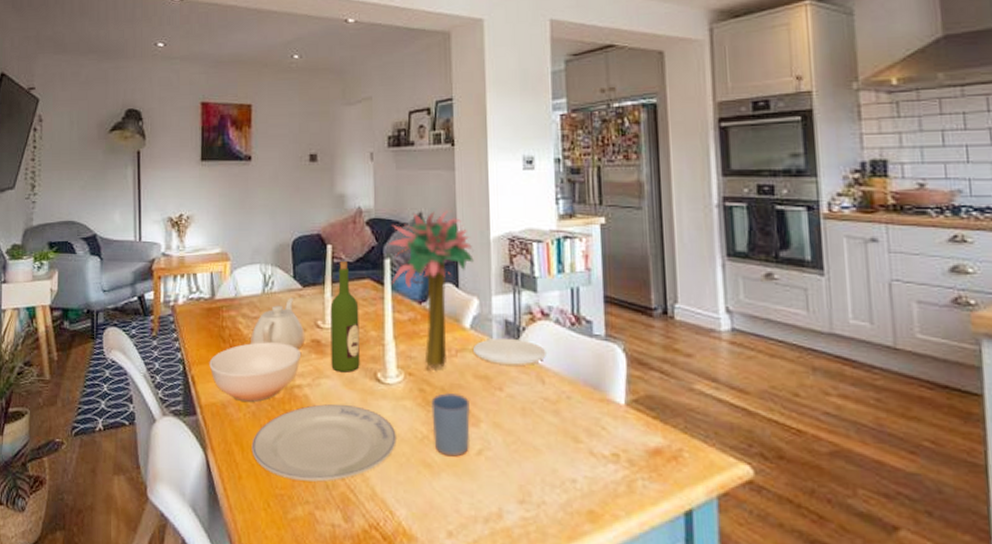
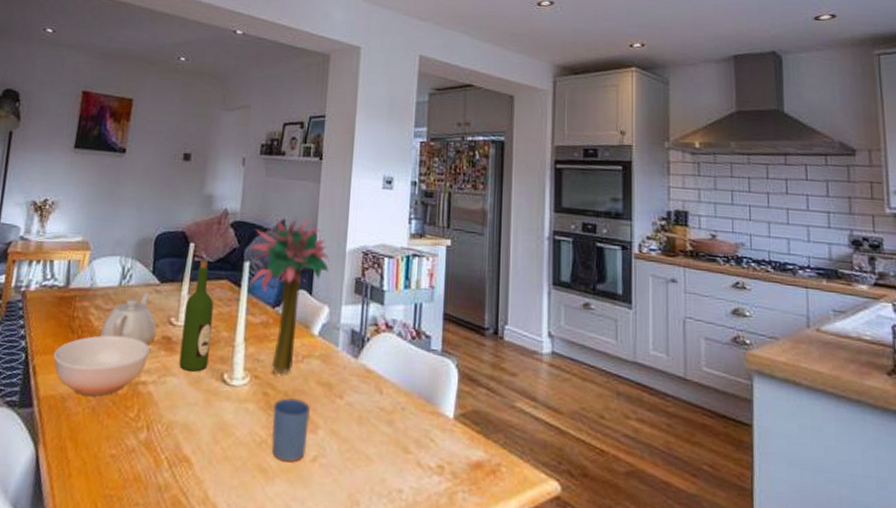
plate: present [251,404,397,482] -> none [85,402,236,484]
plate: present [472,338,546,366] -> none [318,347,387,375]

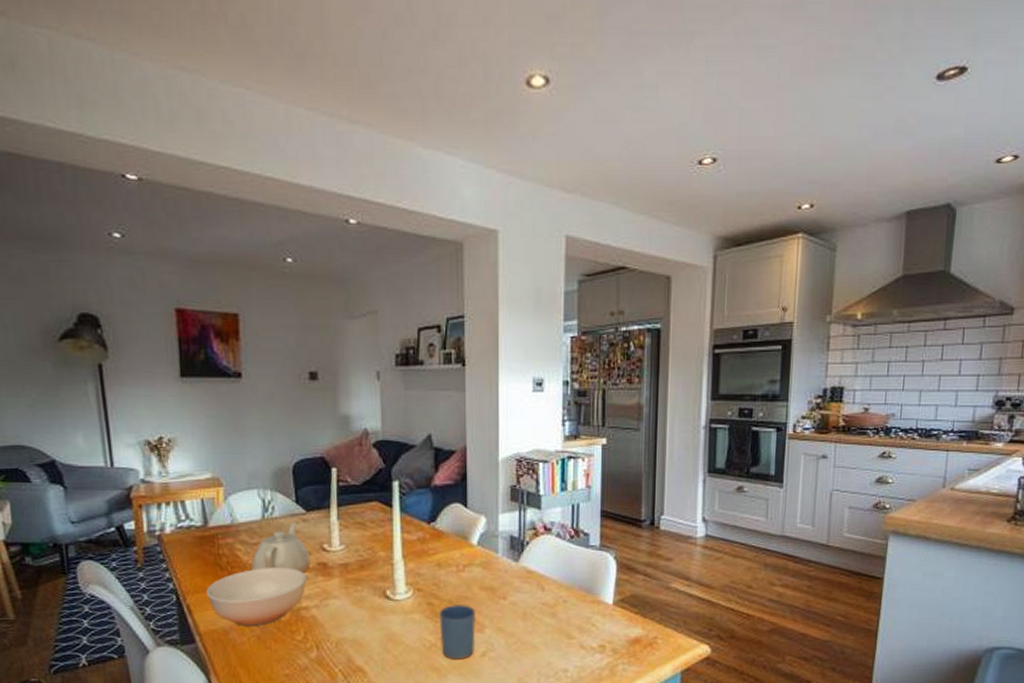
wine bottle: present [179,259,214,372] -> none [337,483,369,592]
flower bouquet: present [247,219,330,374] -> none [396,432,482,585]

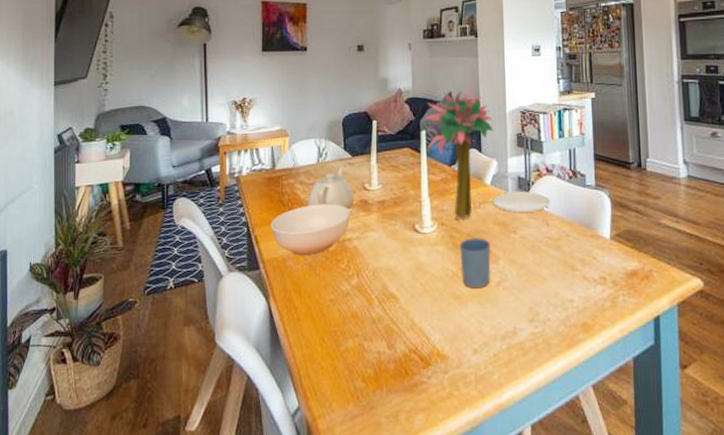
flower bouquet: none [396,432,482,585] -> present [423,90,493,220]
plate: none [479,553,547,577] -> present [492,192,550,213]

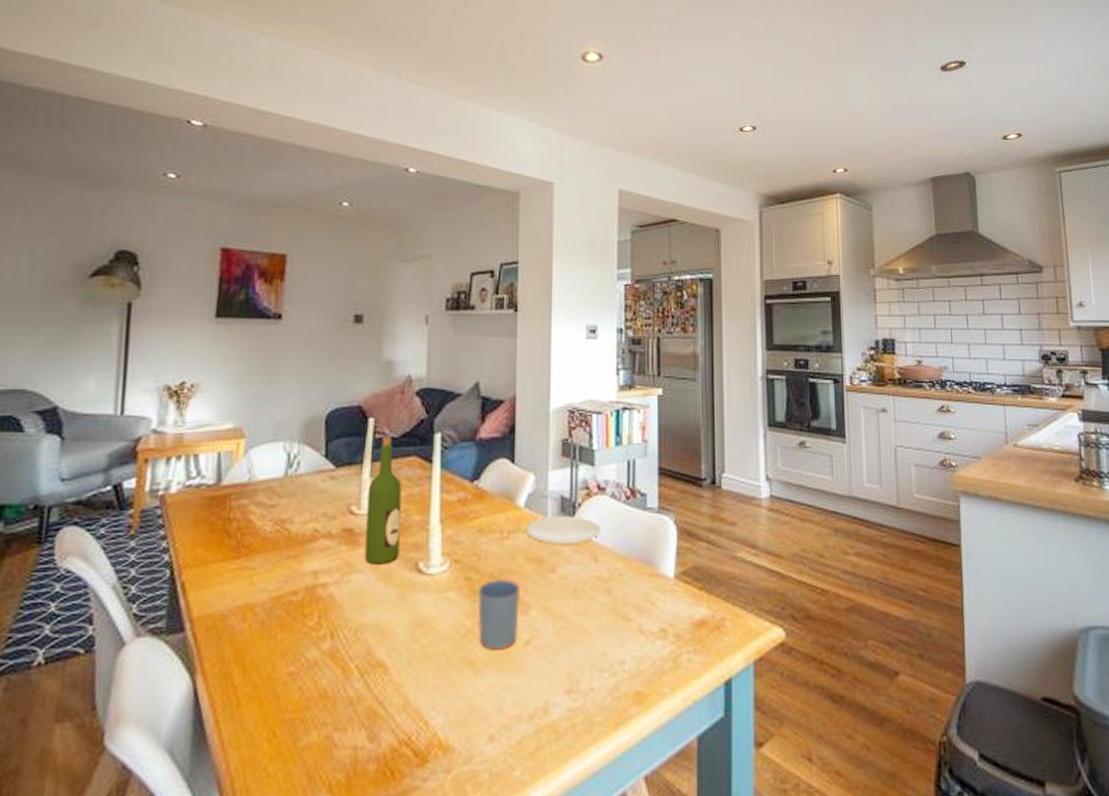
bowl: present [270,204,351,255] -> none [207,534,329,609]
teapot: present [306,165,355,210] -> none [263,480,336,542]
wine bottle: none [376,133,401,226] -> present [365,435,402,565]
flower bouquet: present [423,90,493,220] -> none [439,380,532,556]

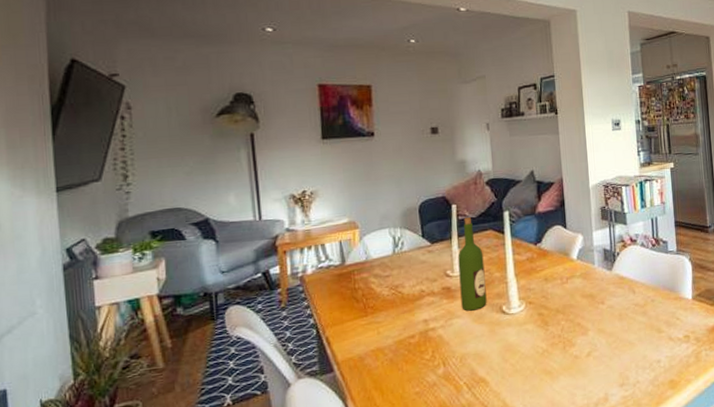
mug: present [478,578,520,650] -> none [548,312,581,363]
plate: present [525,516,601,546] -> none [579,262,636,284]

